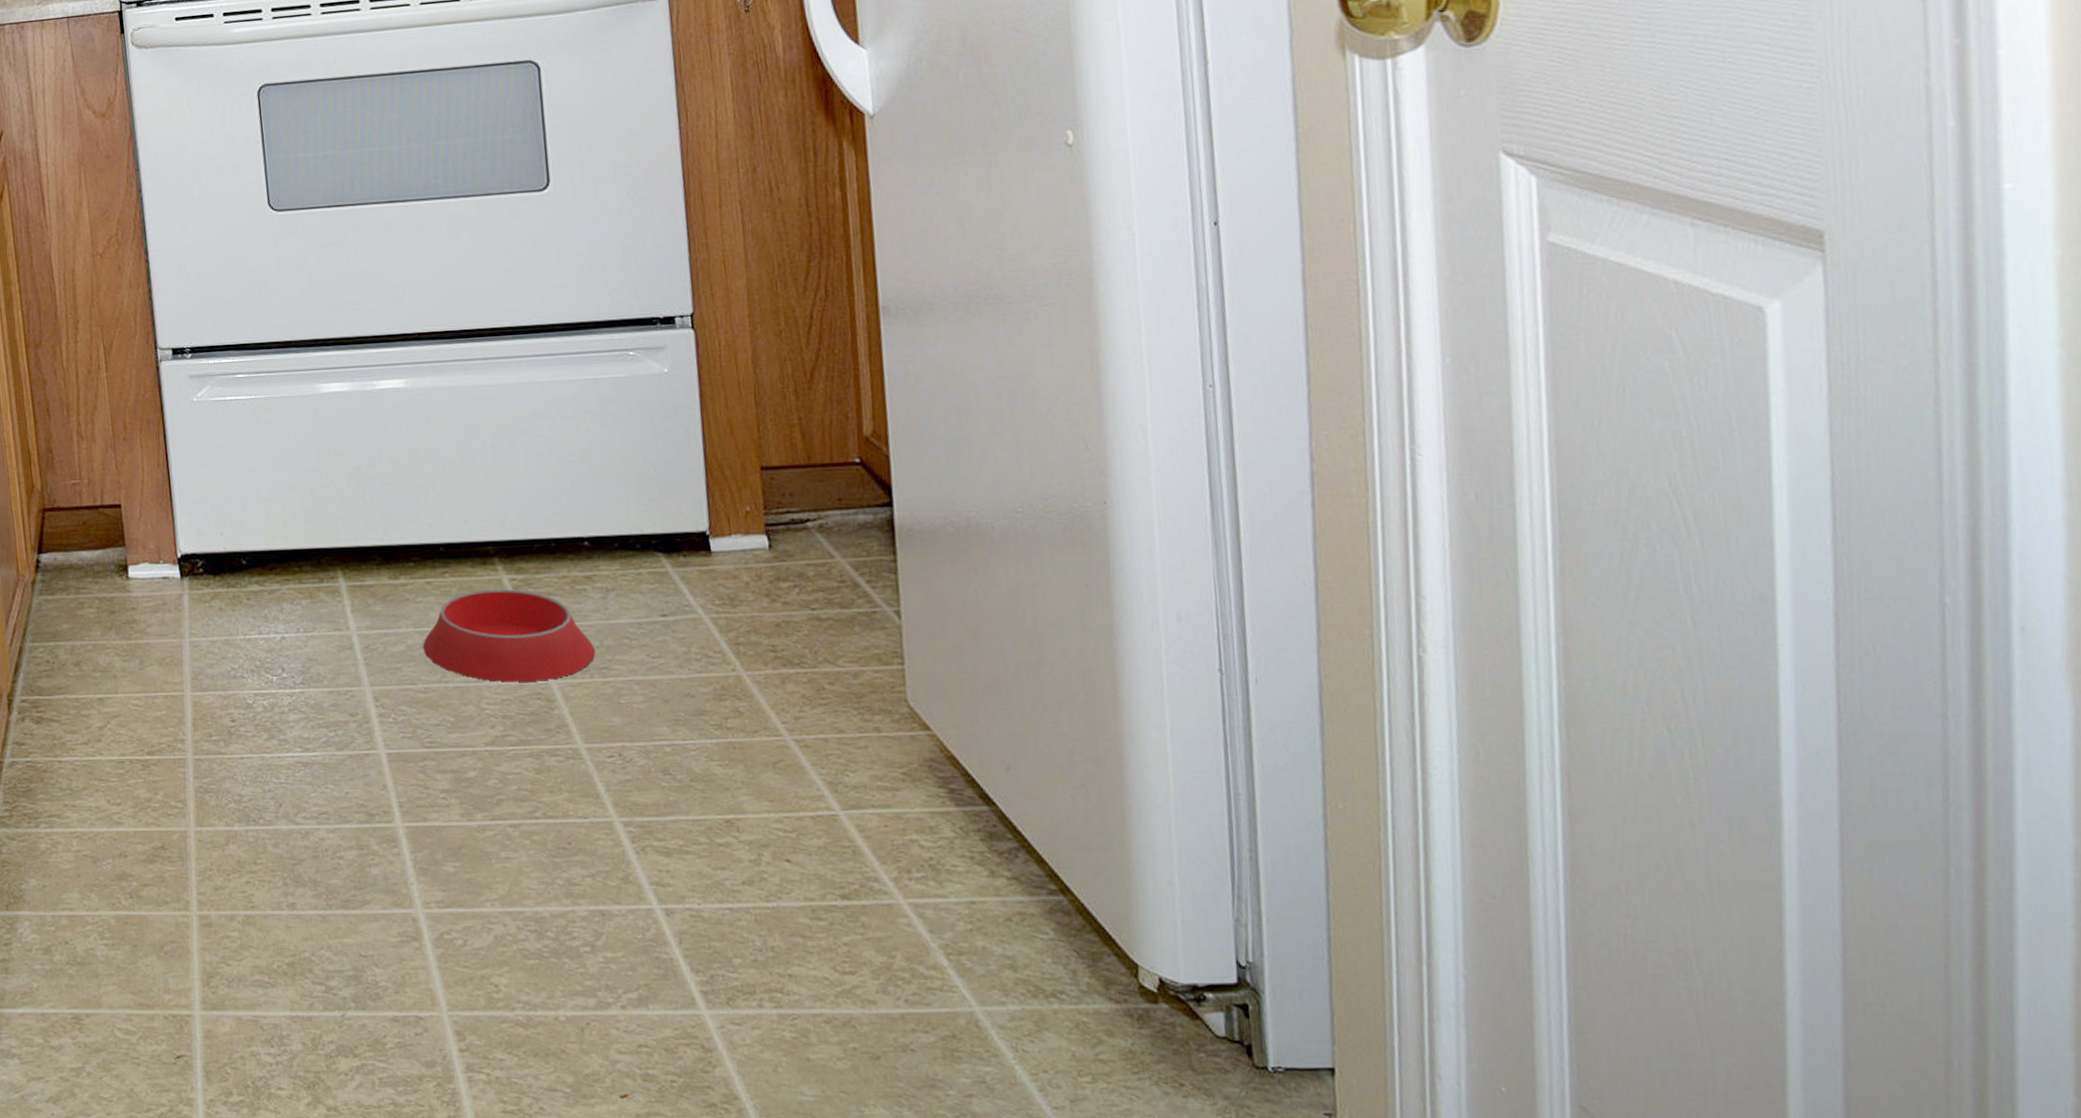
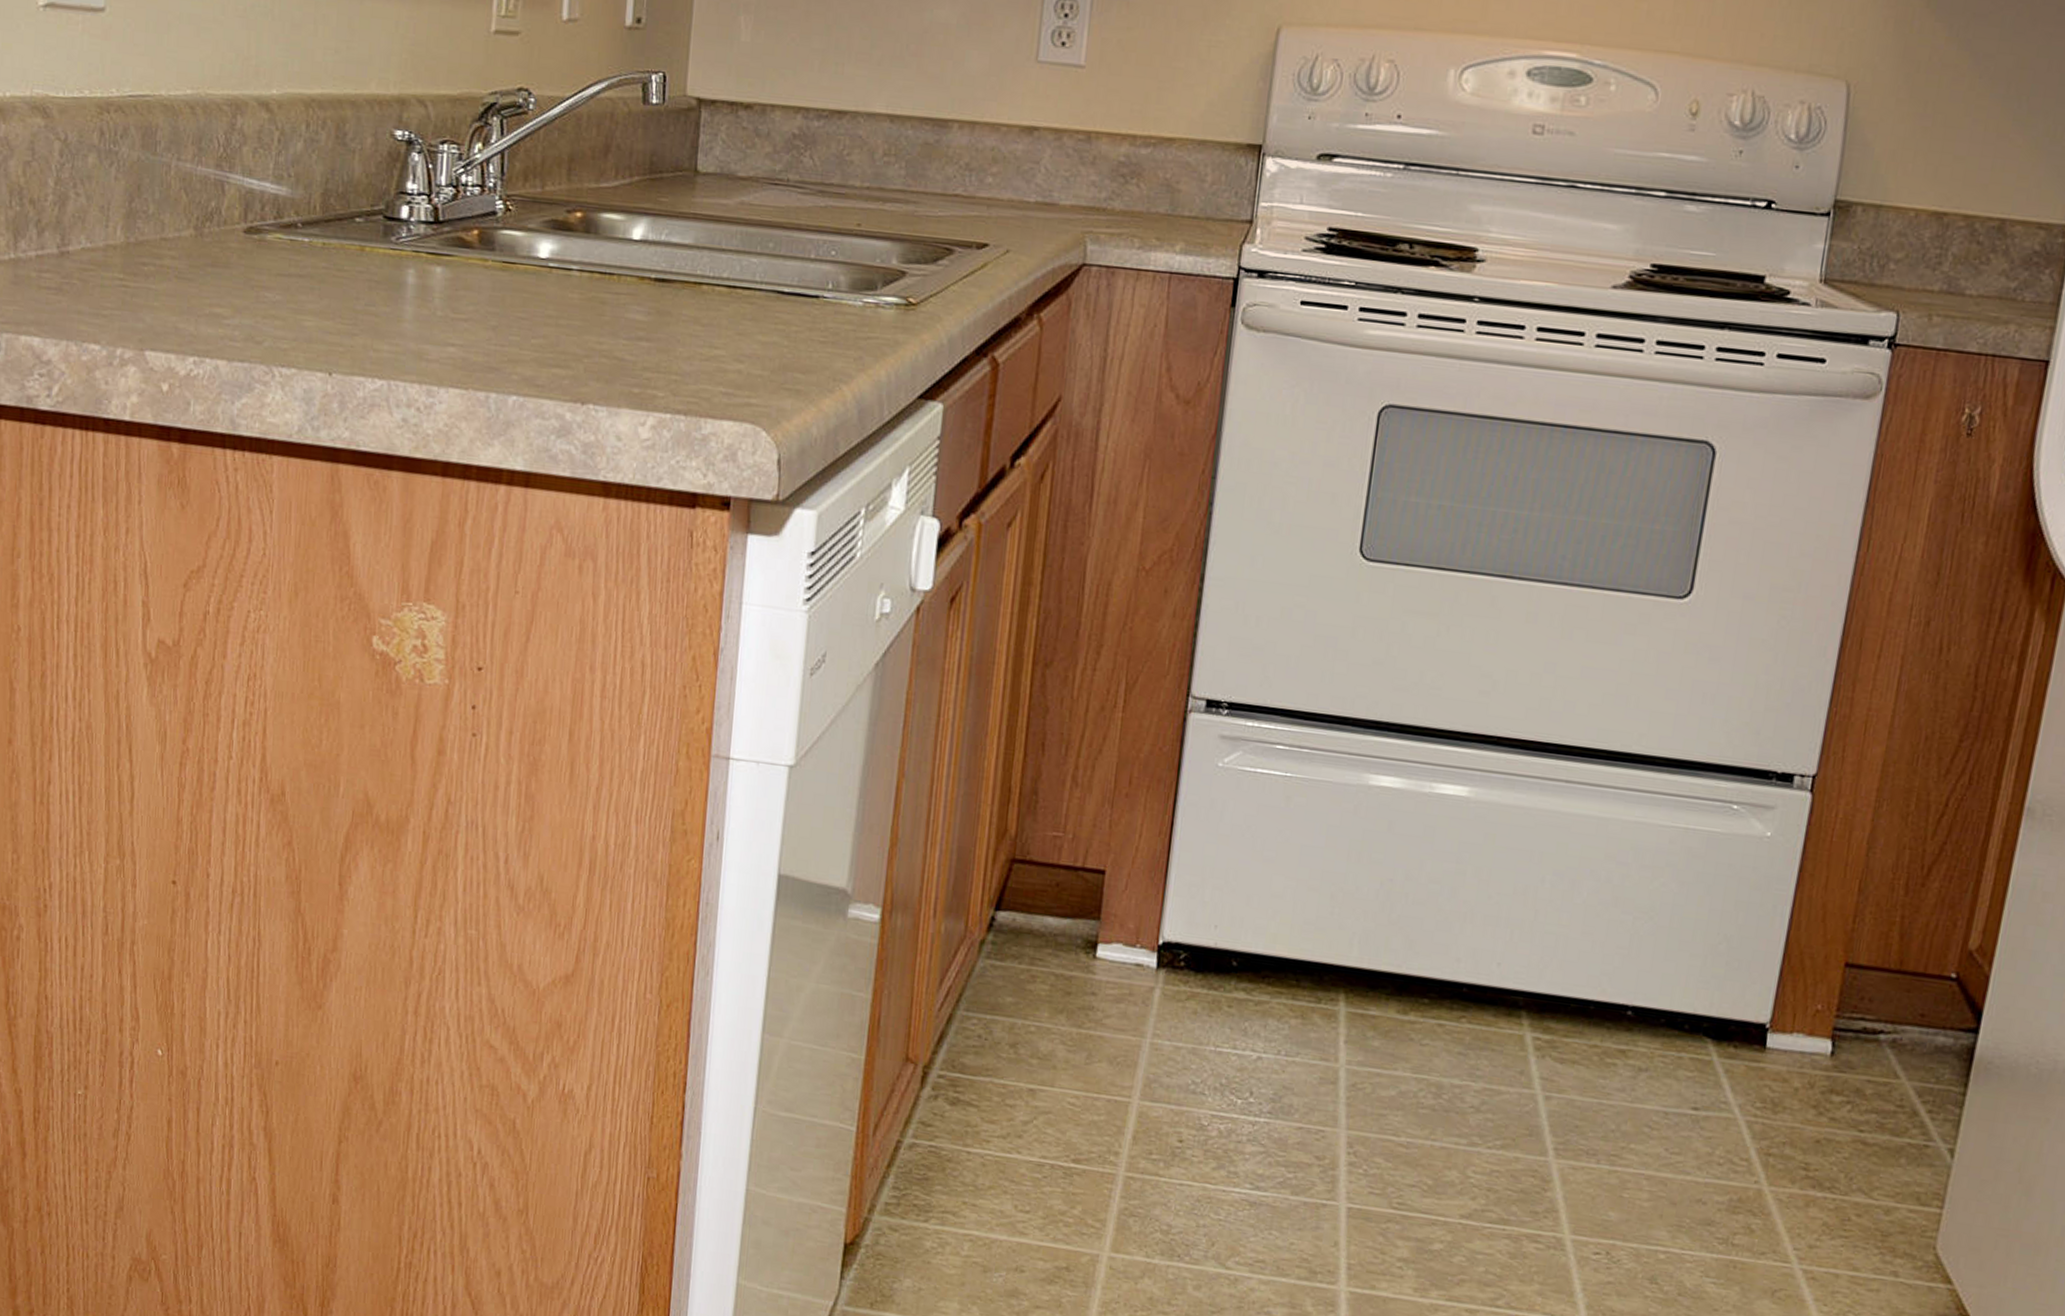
pet bowl: present [423,588,595,682] -> none [1417,1043,1610,1158]

